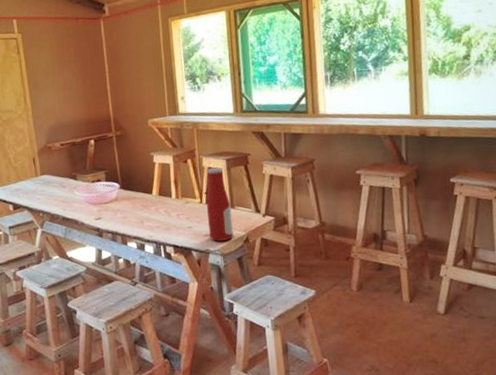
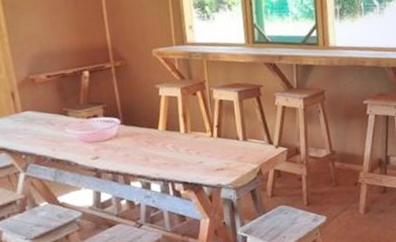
bottle: present [206,167,234,241] -> none [217,99,246,175]

